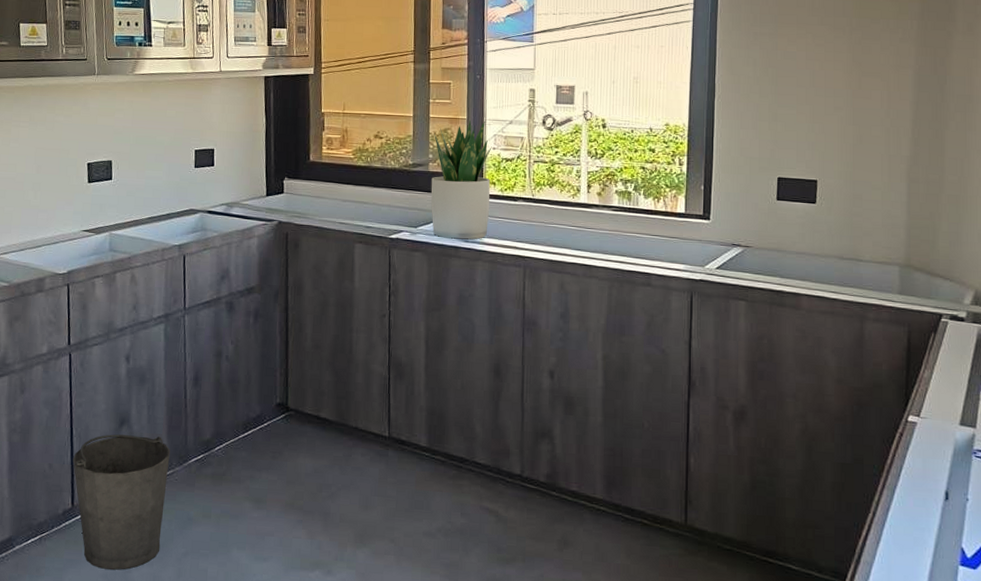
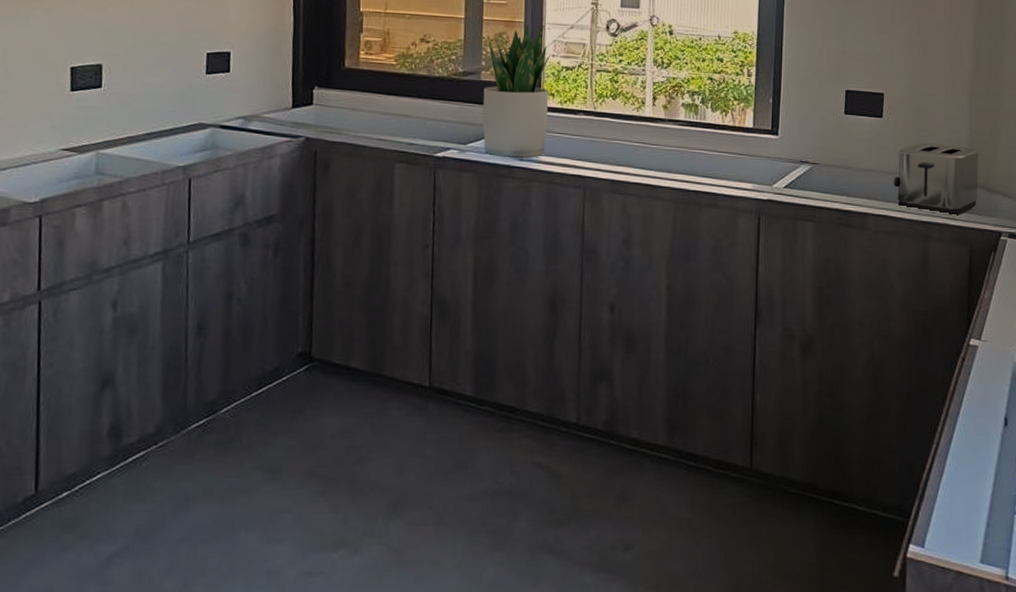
bucket: present [72,434,170,570] -> none [38,399,165,568]
toaster: none [827,228,918,298] -> present [893,143,979,216]

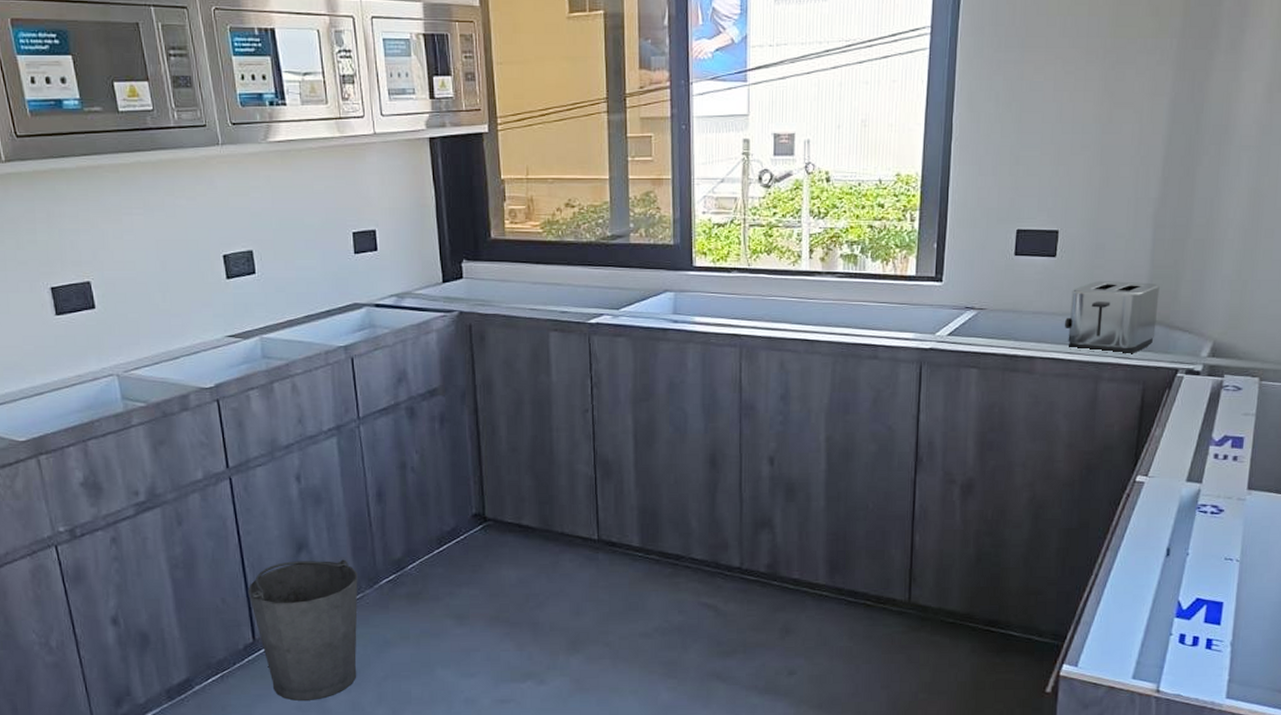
bucket: none [38,399,165,568] -> present [248,559,358,701]
planter: present [482,23,551,158] -> none [633,180,702,320]

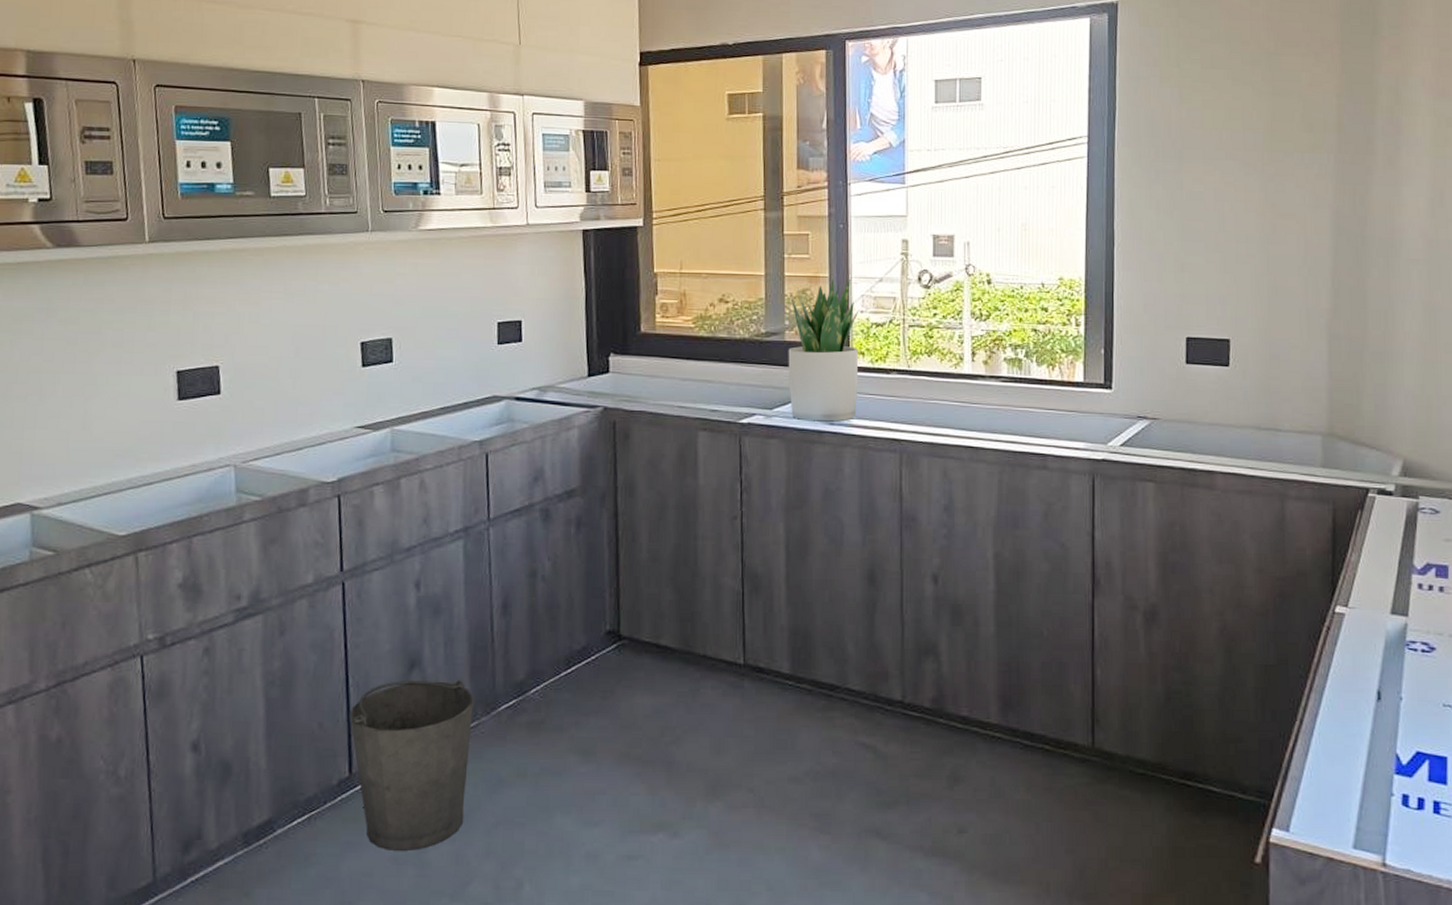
planter: none [633,180,702,320] -> present [788,278,859,422]
toaster: present [1064,281,1160,354] -> none [1243,393,1341,471]

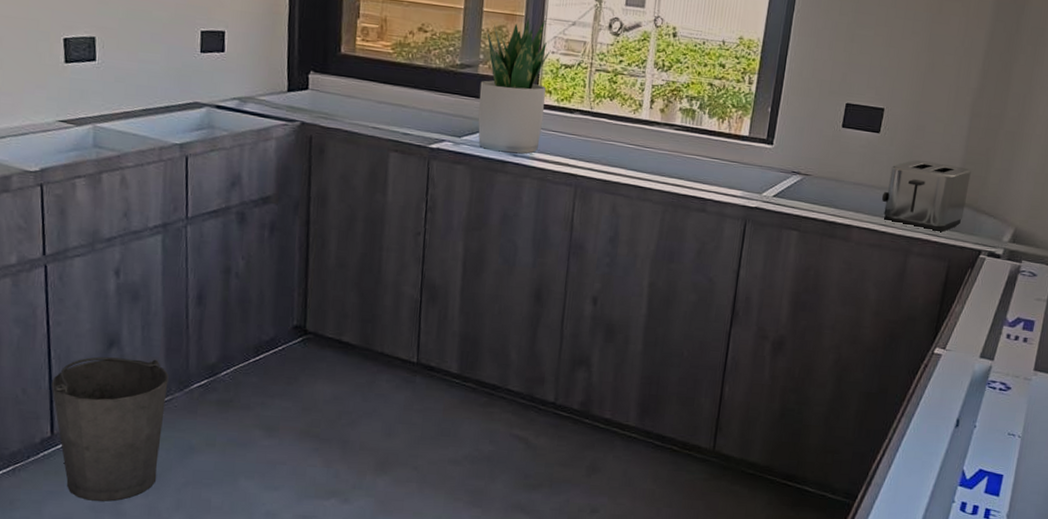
toaster: none [1243,393,1341,471] -> present [881,160,971,233]

